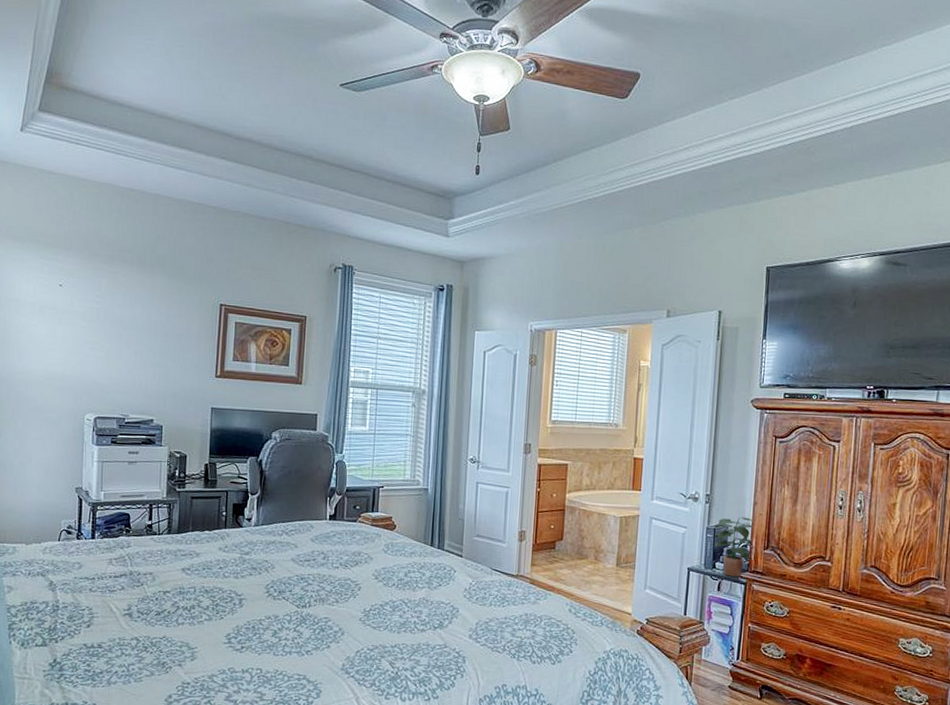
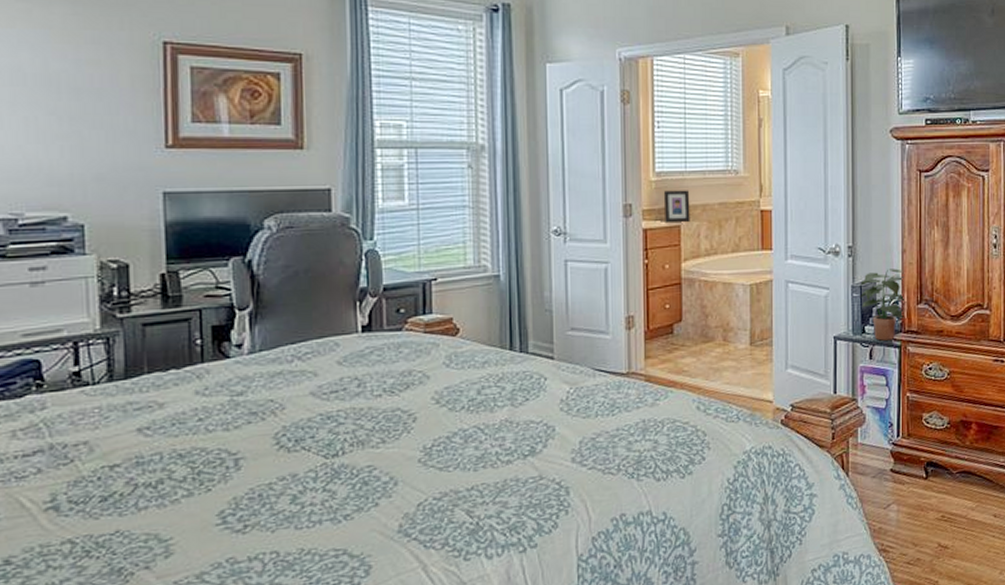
picture frame: none [556,435,577,463] -> present [663,190,690,224]

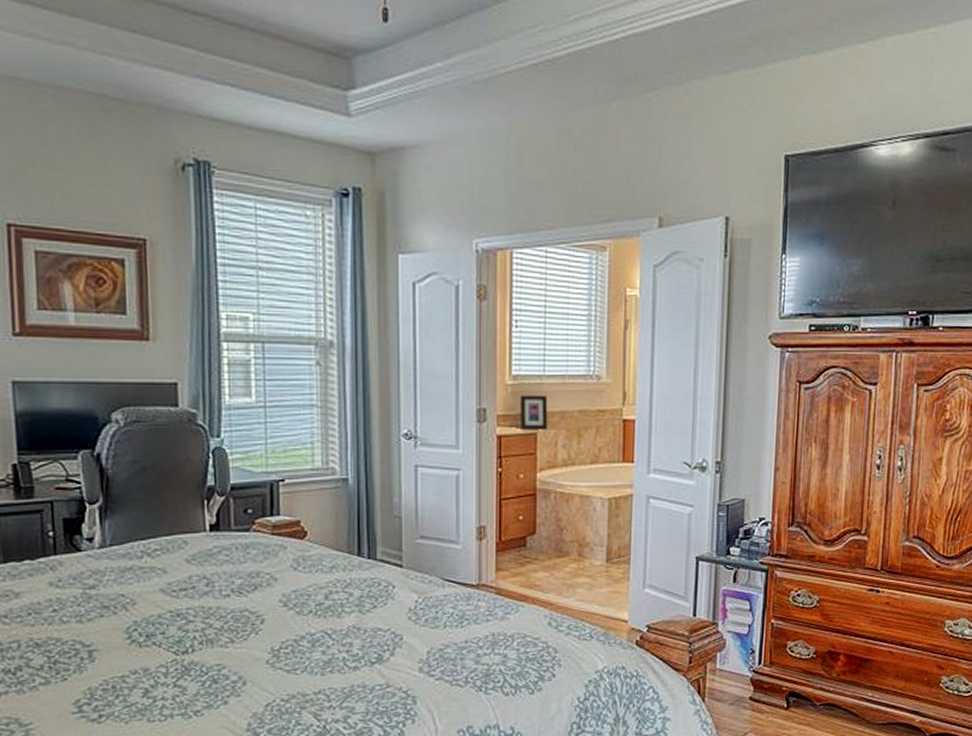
potted plant: present [859,268,907,341] -> none [726,487,777,564]

